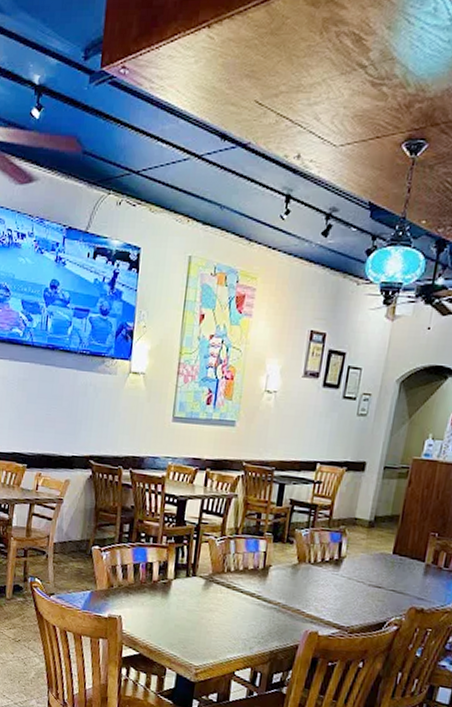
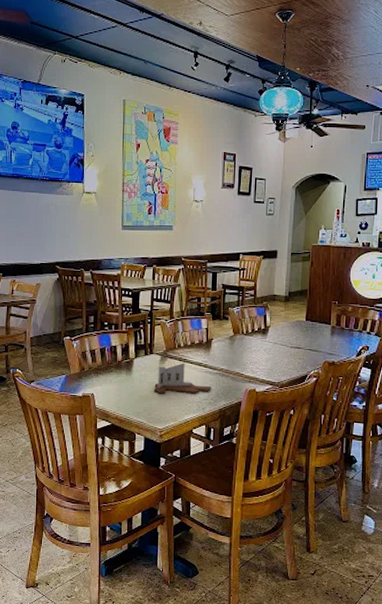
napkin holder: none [193,590,263,630] -> present [154,362,211,394]

